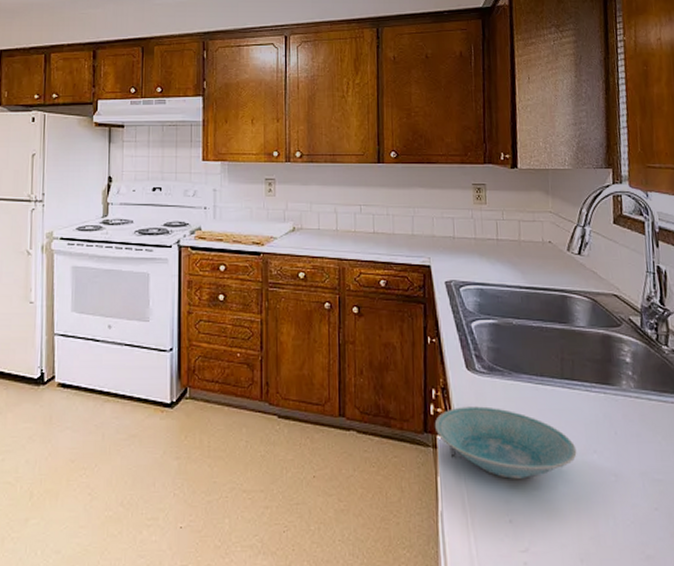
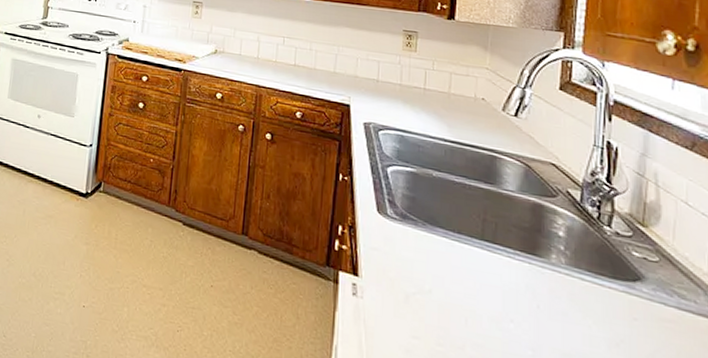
bowl: present [434,406,577,479] -> none [337,248,491,333]

